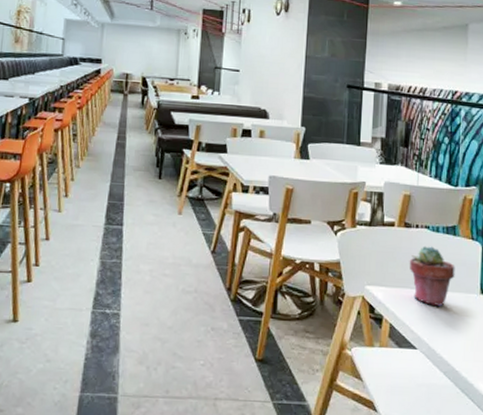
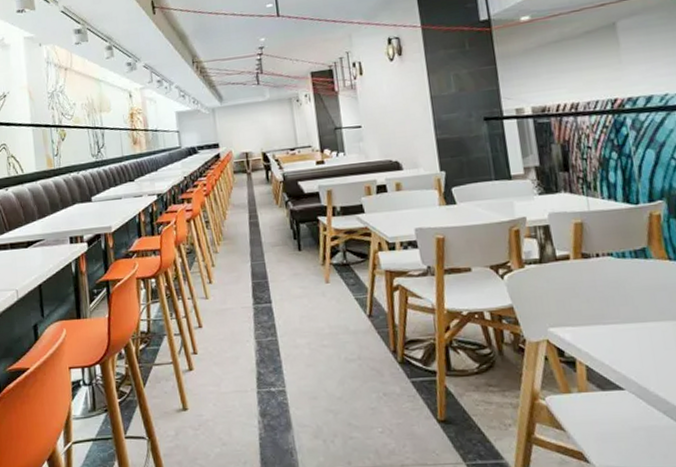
potted succulent: present [409,246,455,307] -> none [595,274,656,340]

